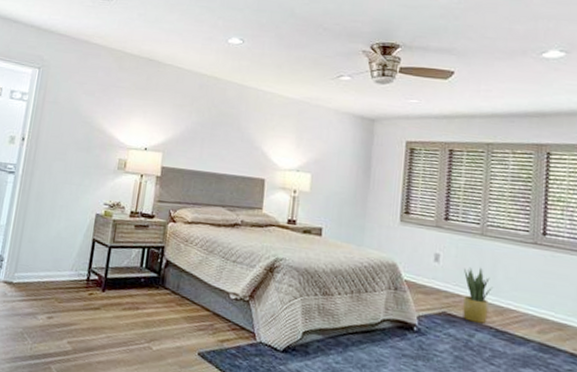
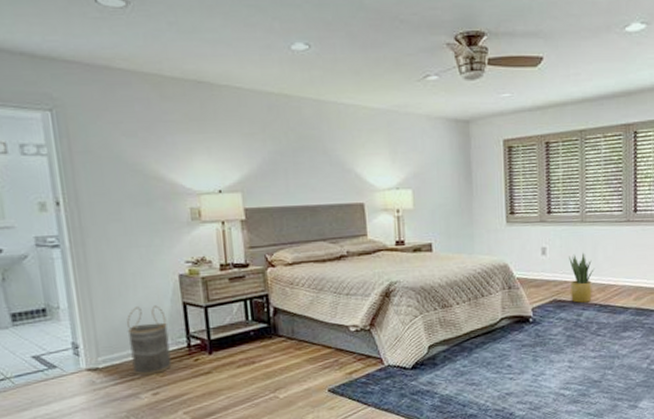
basket: none [37,234,77,299] -> present [127,305,172,376]

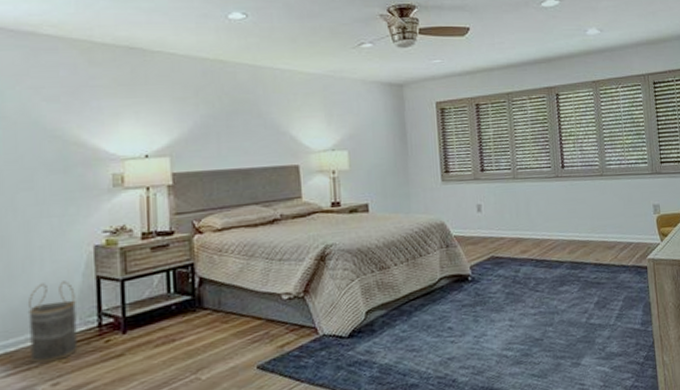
planter: present [569,252,594,303] -> none [504,208,529,259]

